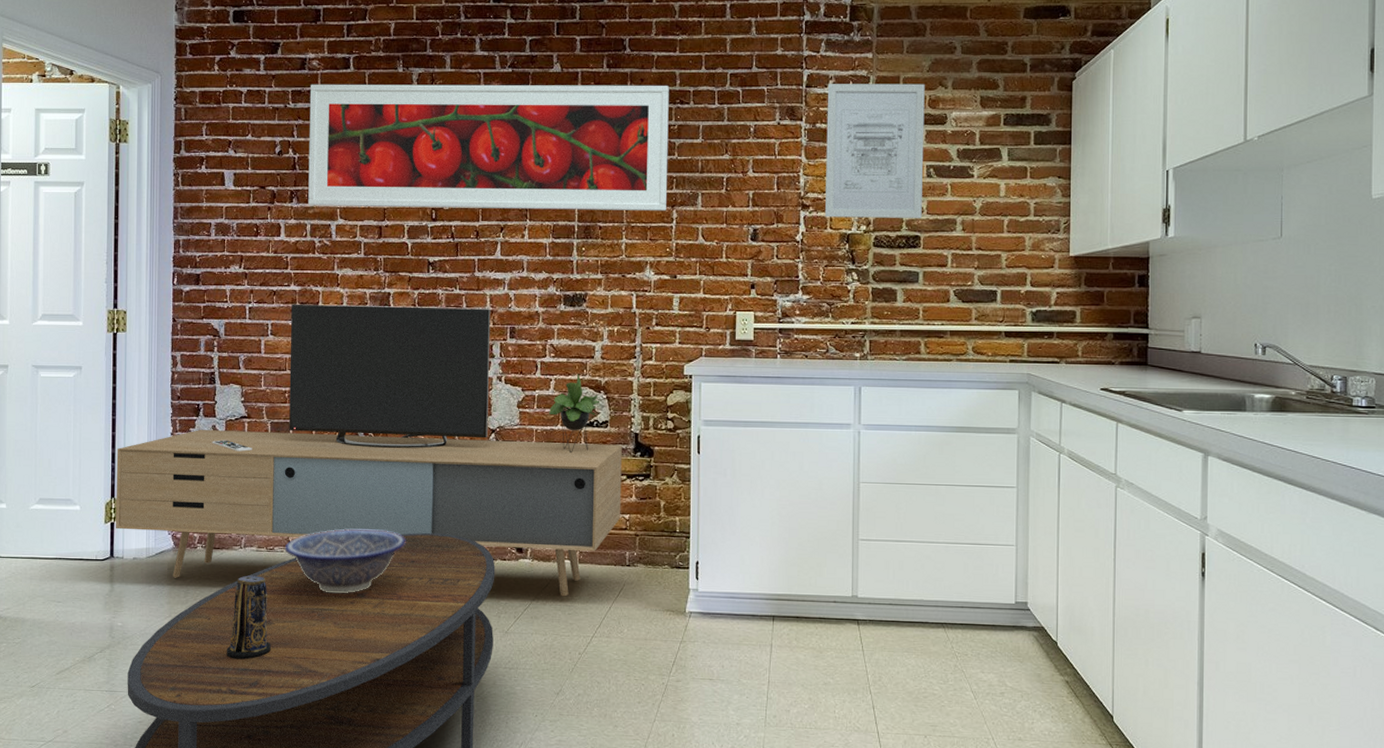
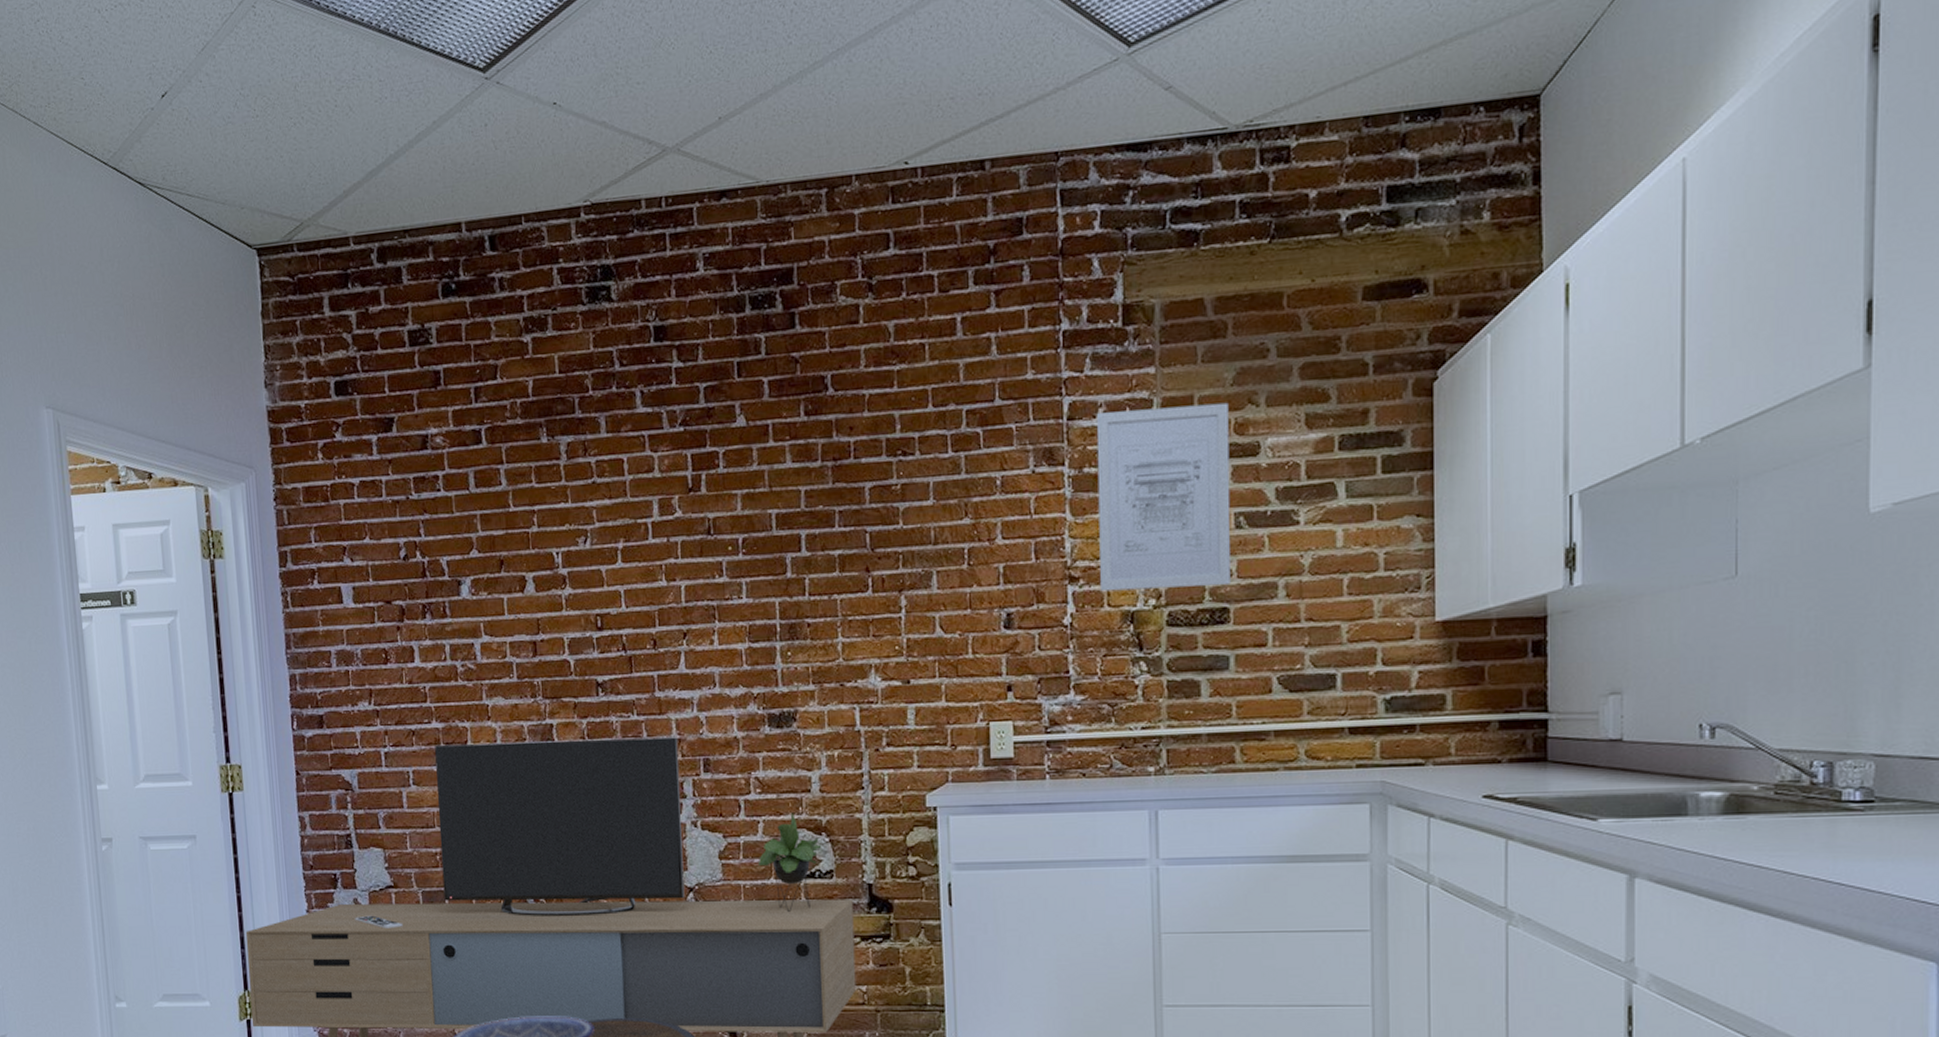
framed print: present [308,84,669,211] -> none [436,433,893,622]

